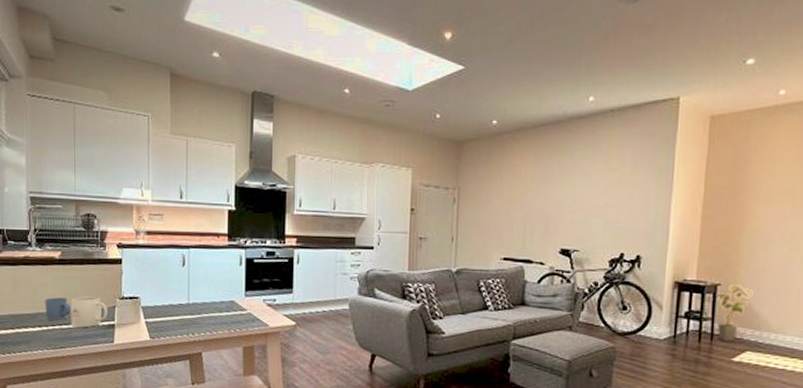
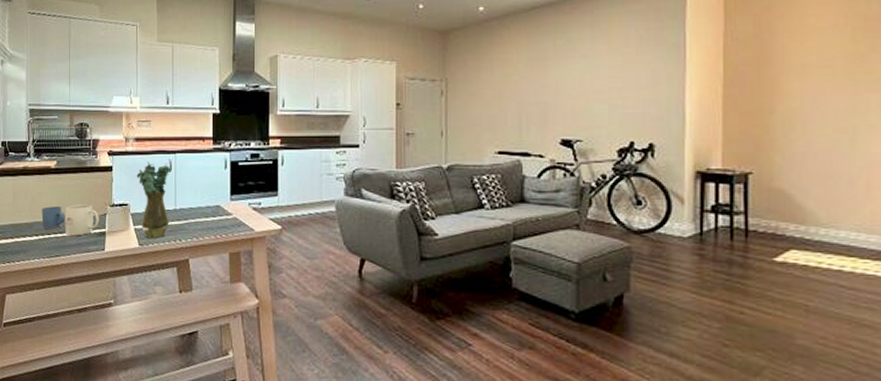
vase: none [147,255,184,331] -> present [136,161,171,238]
house plant: present [715,284,753,344] -> none [747,172,793,241]

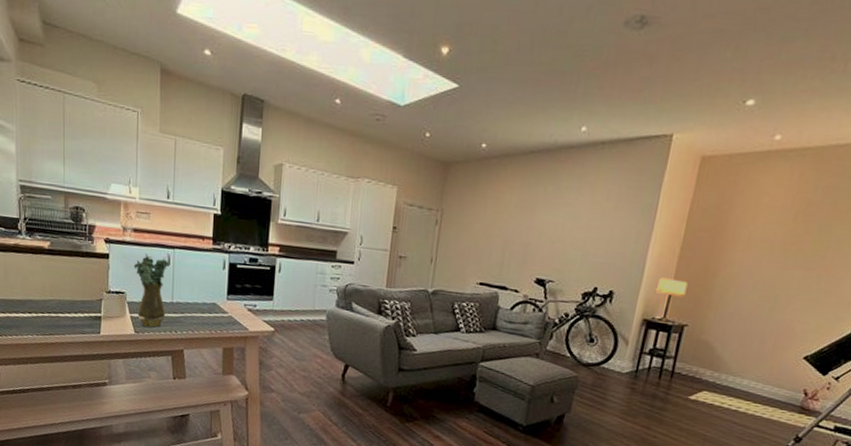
mug: present [41,206,65,230] -> none [34,286,60,309]
mug: present [64,203,99,236] -> none [58,287,95,318]
table lamp: none [705,123,741,174] -> present [655,279,688,324]

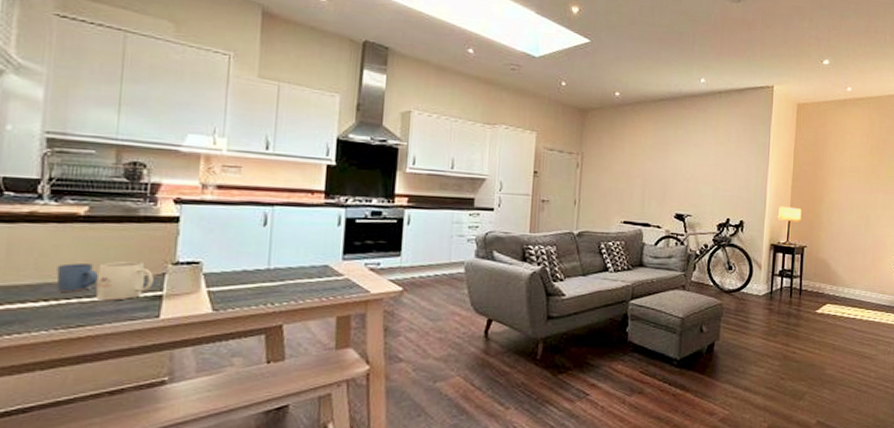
mug: none [34,286,60,309] -> present [56,263,98,293]
mug: none [58,287,95,318] -> present [95,260,154,301]
vase: present [133,253,169,328] -> none [215,213,266,302]

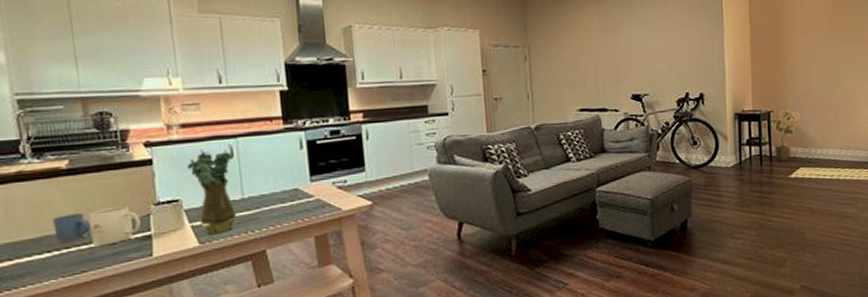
vase: none [215,213,266,302] -> present [187,149,237,234]
table lamp: present [778,207,802,247] -> none [739,72,764,114]
house plant: none [803,247,831,298] -> present [770,110,800,163]

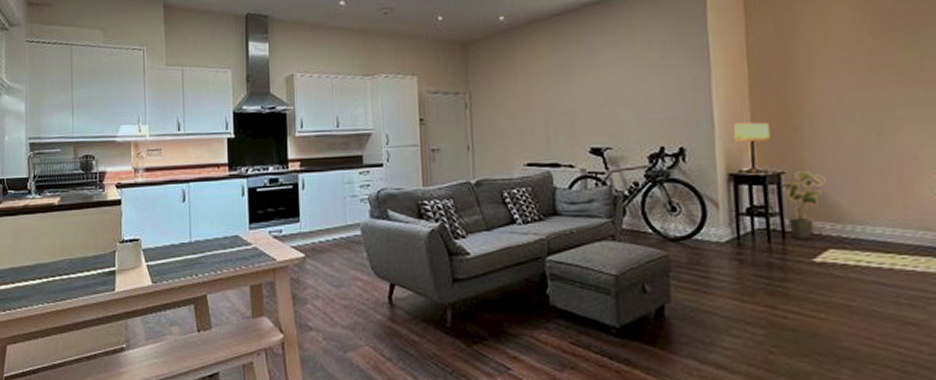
mug: present [52,213,91,244] -> none [45,246,71,272]
mug: present [88,205,141,247] -> none [70,241,108,277]
vase: present [187,149,237,234] -> none [147,192,185,274]
table lamp: none [739,72,764,114] -> present [734,123,770,175]

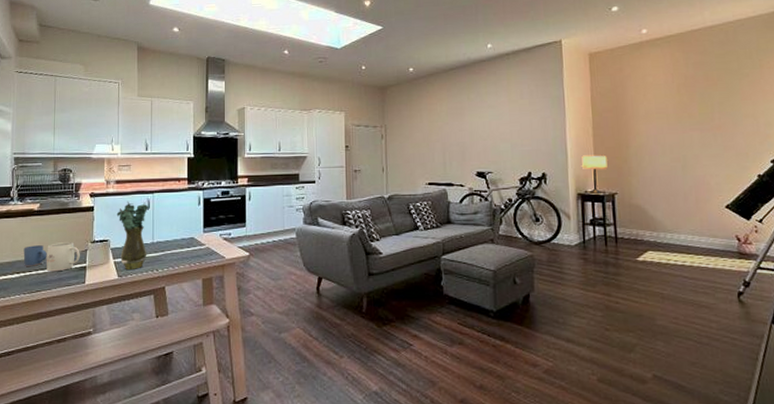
mug: none [45,246,71,272] -> present [23,245,47,267]
mug: none [70,241,108,277] -> present [46,241,80,272]
vase: none [147,192,185,274] -> present [116,201,149,269]
house plant: present [780,171,826,242] -> none [614,192,646,245]

